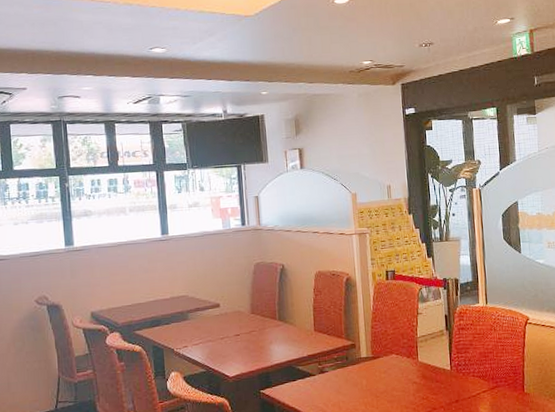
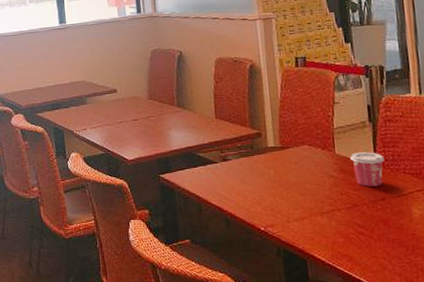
cup: none [430,358,458,391] -> present [350,152,385,187]

